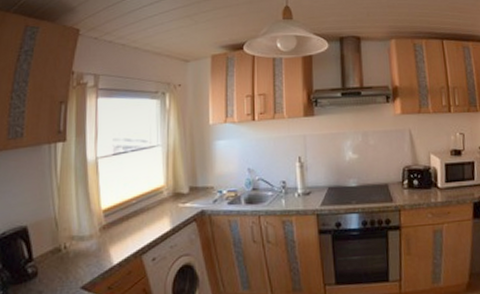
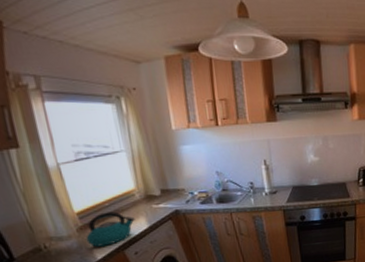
kettle: none [106,210,159,250] -> present [86,211,135,247]

